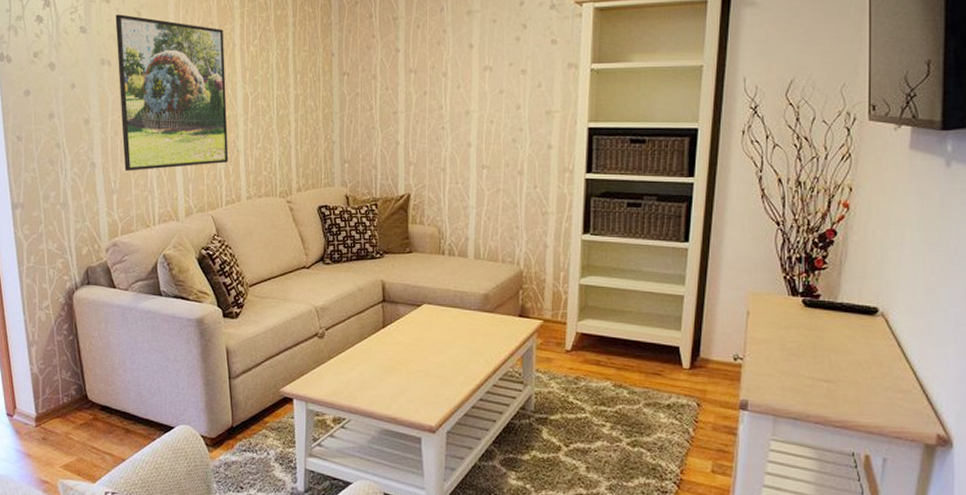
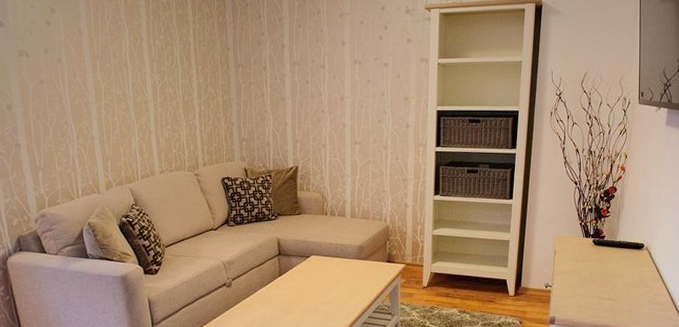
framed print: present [115,14,229,171] -> none [30,10,142,151]

